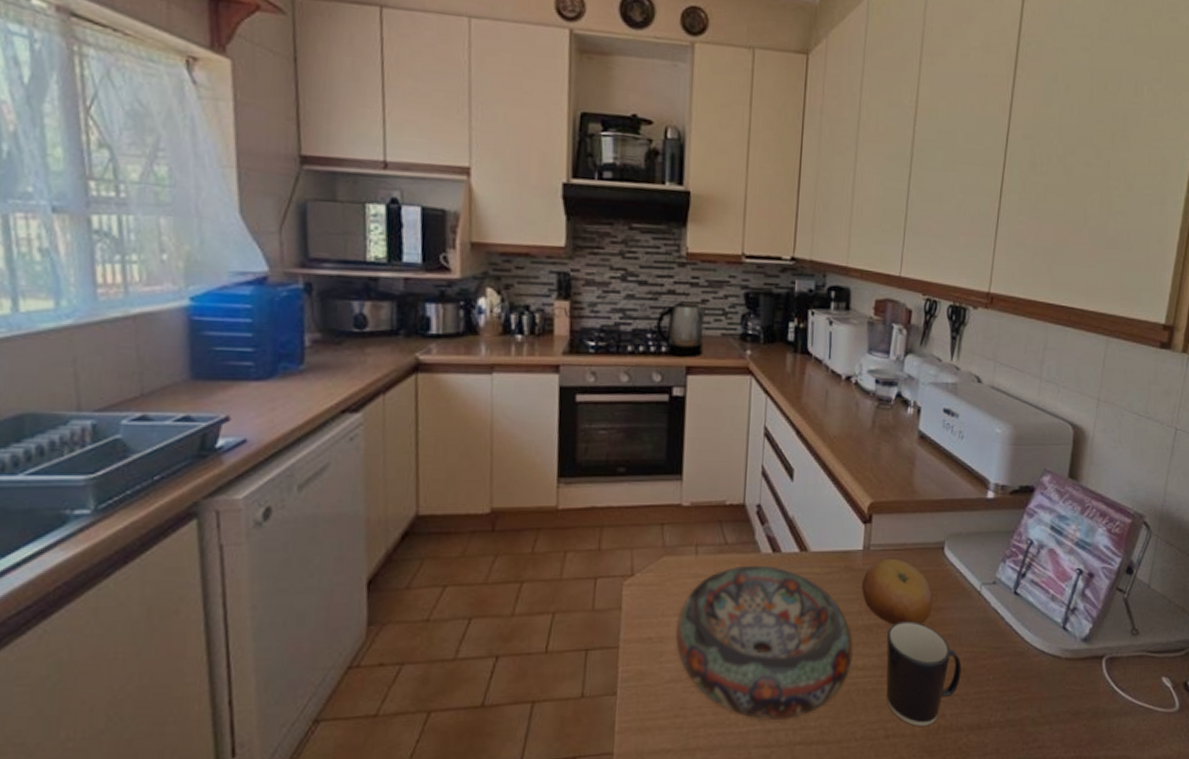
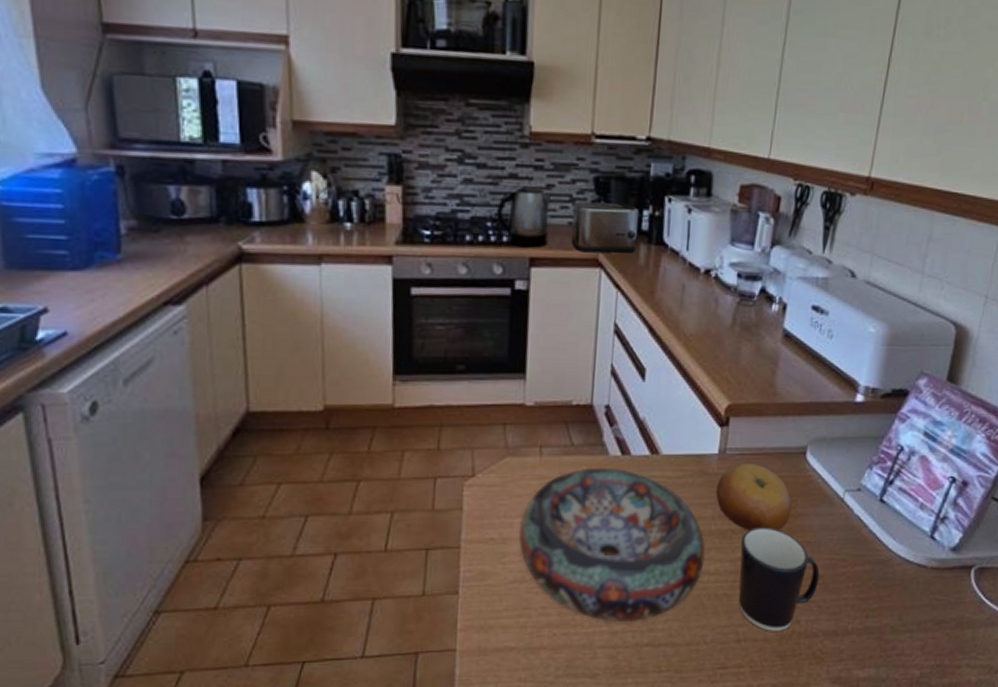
toaster: none [724,315,787,362] -> present [571,201,641,253]

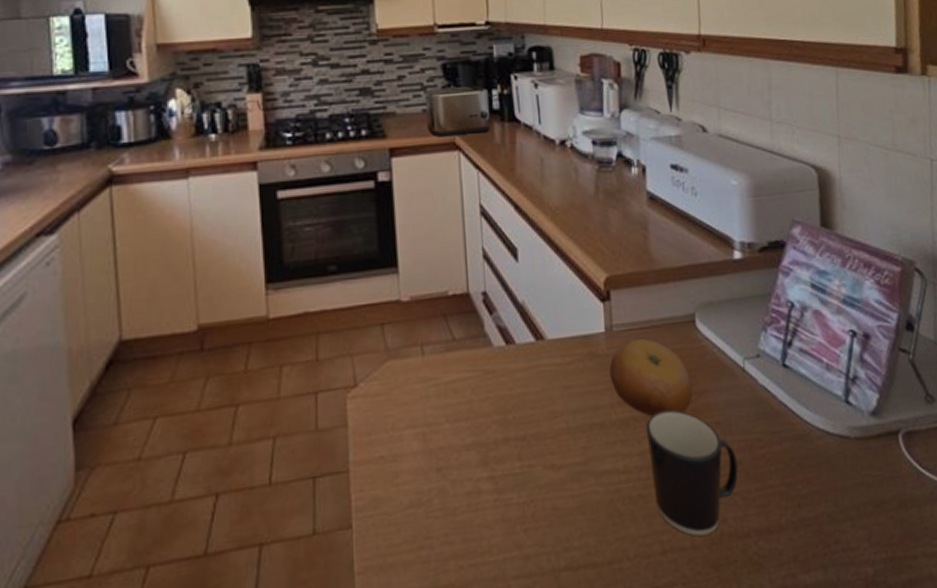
kettle: present [496,186,551,248] -> none [353,80,405,139]
decorative bowl: present [519,467,705,623] -> none [410,360,612,545]

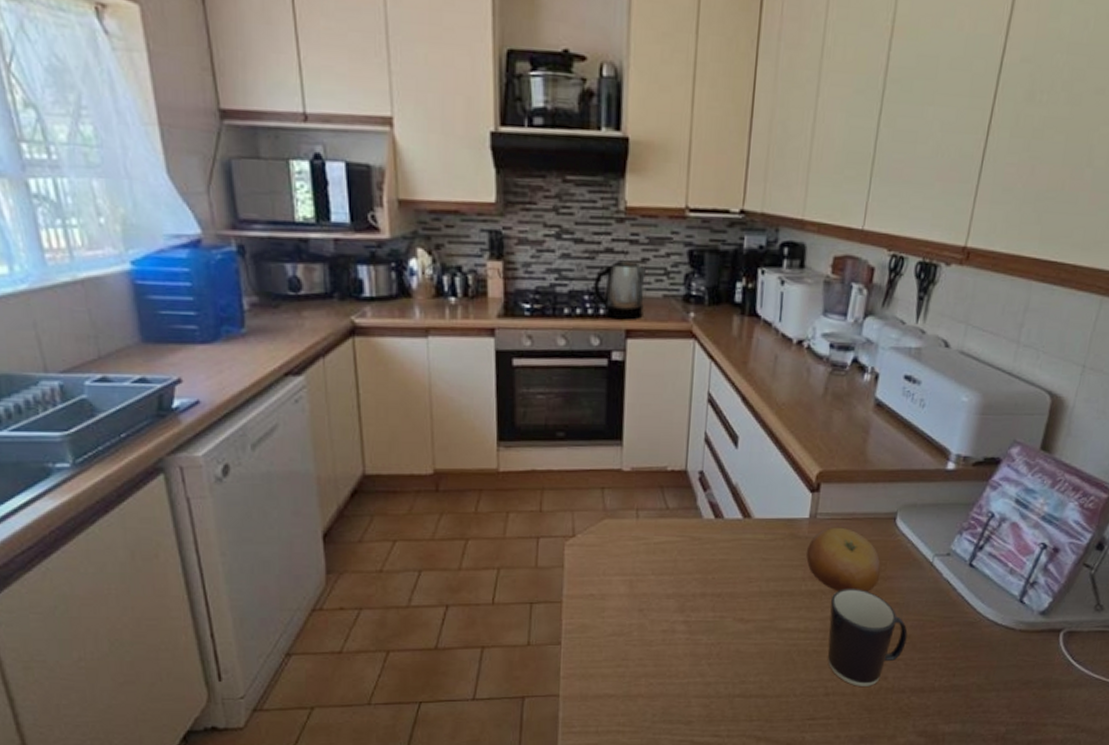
kettle: none [353,80,405,139] -> present [593,260,646,320]
toaster: present [425,85,491,137] -> none [665,274,735,325]

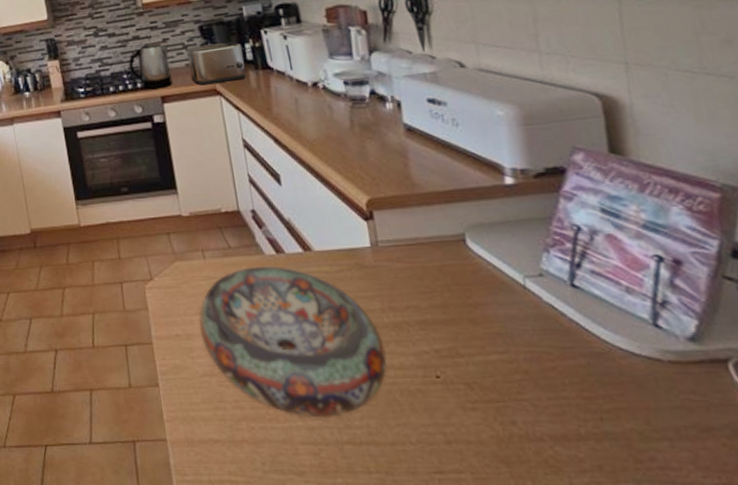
decorative bowl: none [617,530,796,675] -> present [199,266,387,419]
toaster: none [665,274,735,325] -> present [186,41,247,86]
fruit: present [806,527,881,592] -> none [378,253,468,322]
mug: present [827,589,908,686] -> none [419,319,526,433]

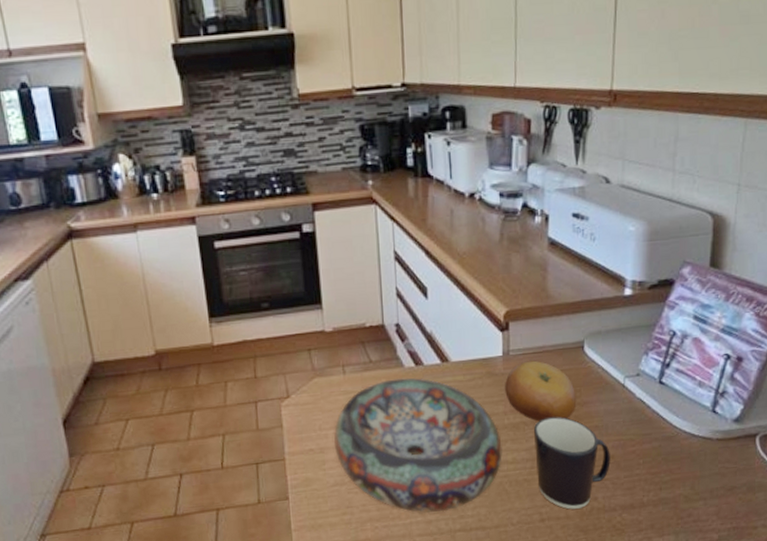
kettle: present [128,42,173,90] -> none [278,141,326,195]
toaster: present [186,41,247,86] -> none [344,144,405,193]
fruit: none [378,253,468,322] -> present [505,360,577,422]
mug: none [419,319,526,433] -> present [533,416,610,510]

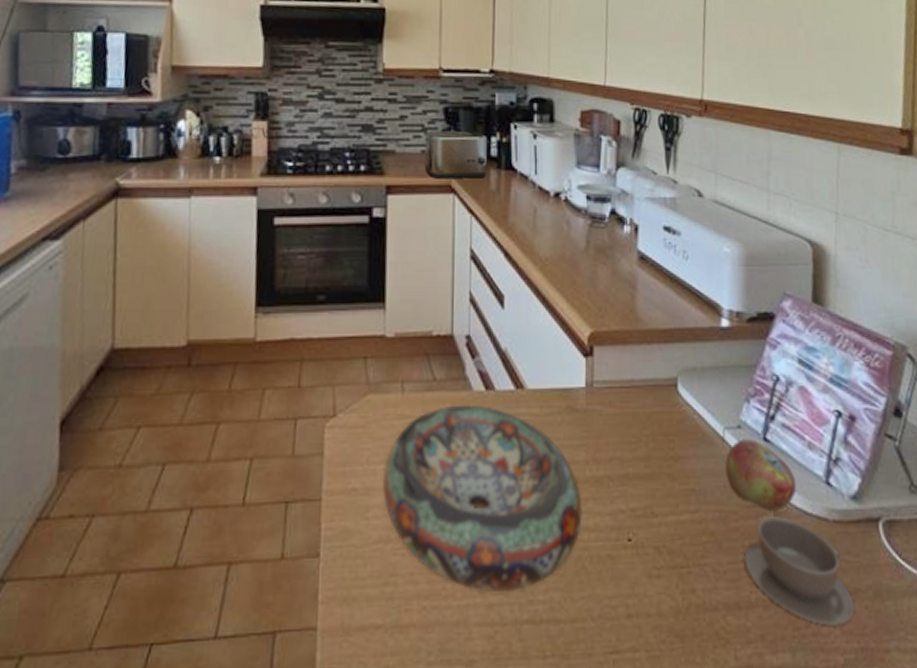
toaster: none [344,144,405,193] -> present [424,130,489,179]
fruit: present [505,360,577,422] -> none [587,397,670,477]
mug: present [533,416,610,510] -> none [619,473,710,604]
fruit: none [625,383,687,437] -> present [725,439,797,512]
teacup: none [639,439,731,514] -> present [744,516,855,626]

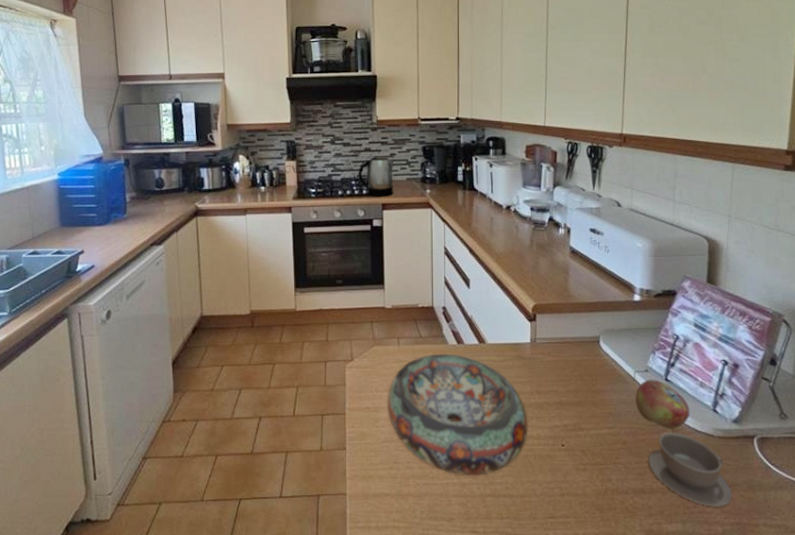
kettle: none [354,118,404,176] -> present [358,156,394,197]
toaster: present [424,130,489,179] -> none [409,163,457,198]

